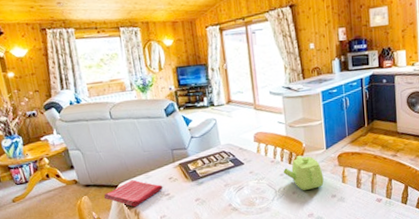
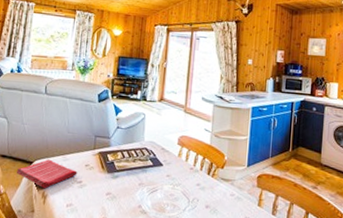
teapot: present [283,156,324,190] -> none [200,168,240,207]

